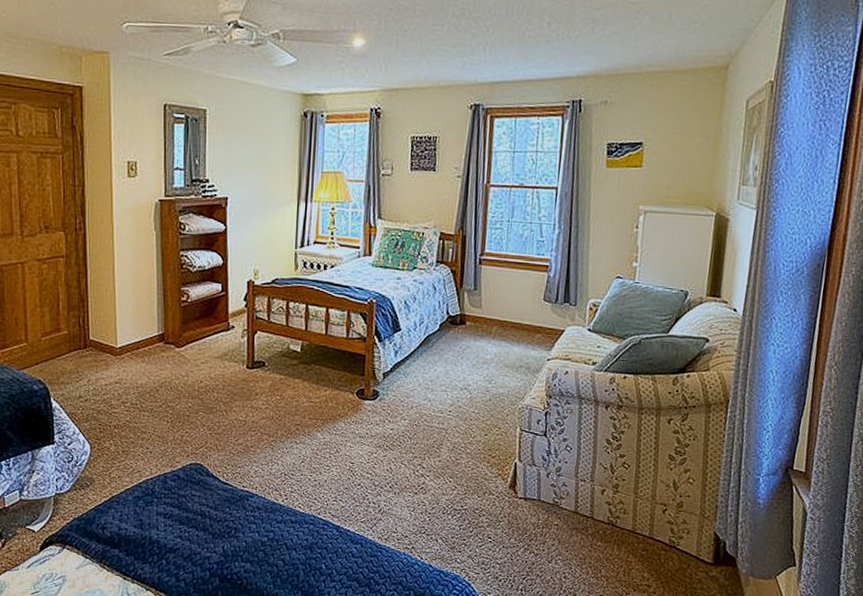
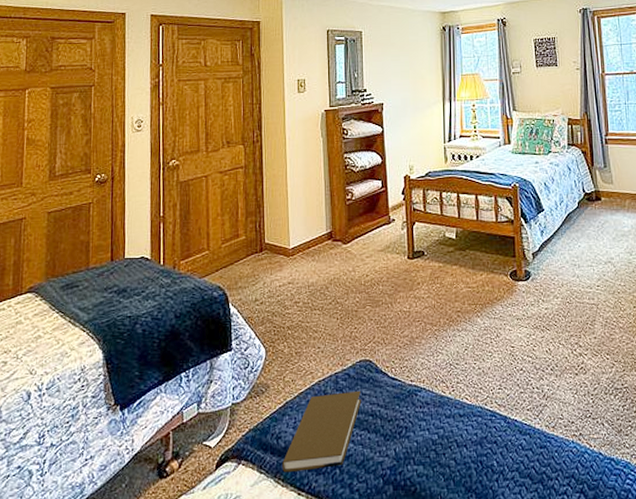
book: none [108,491,191,560] -> present [282,390,362,473]

